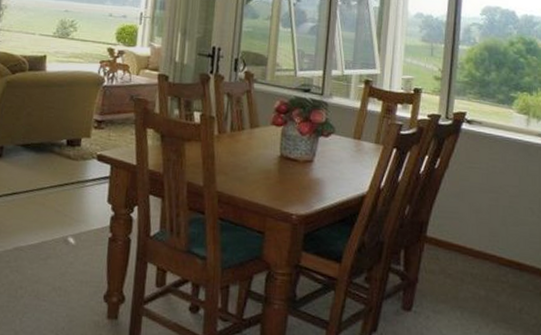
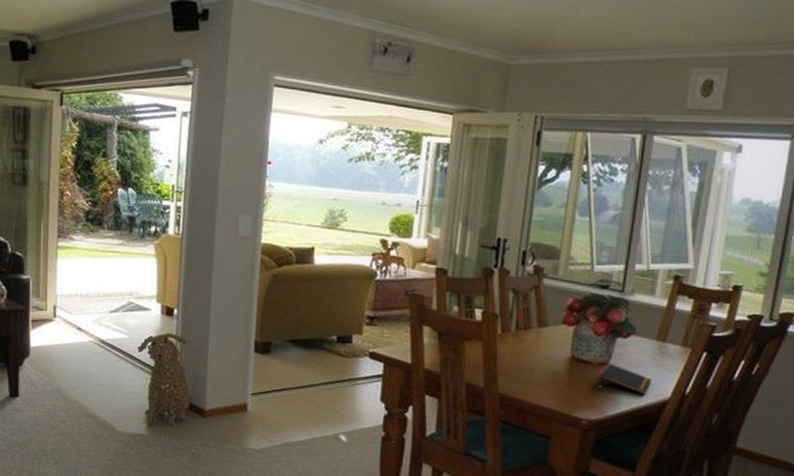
notepad: none [306,160,351,189] -> present [599,363,652,394]

